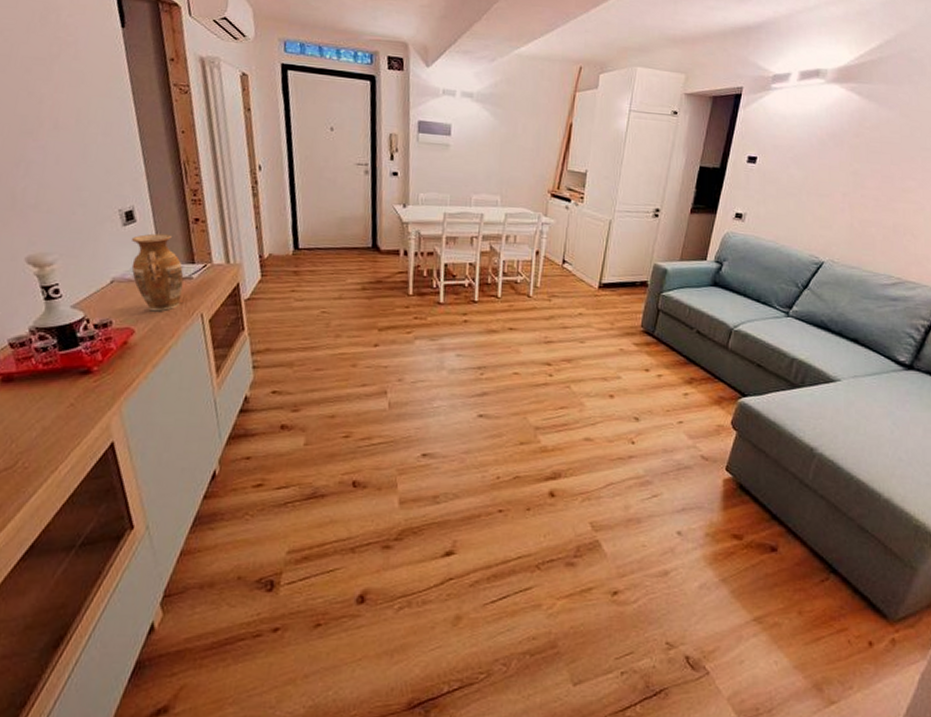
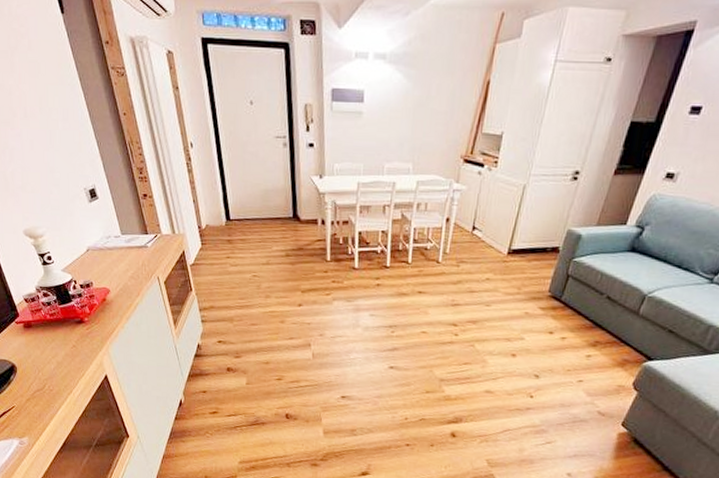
vase: present [131,233,184,312] -> none [96,208,141,275]

